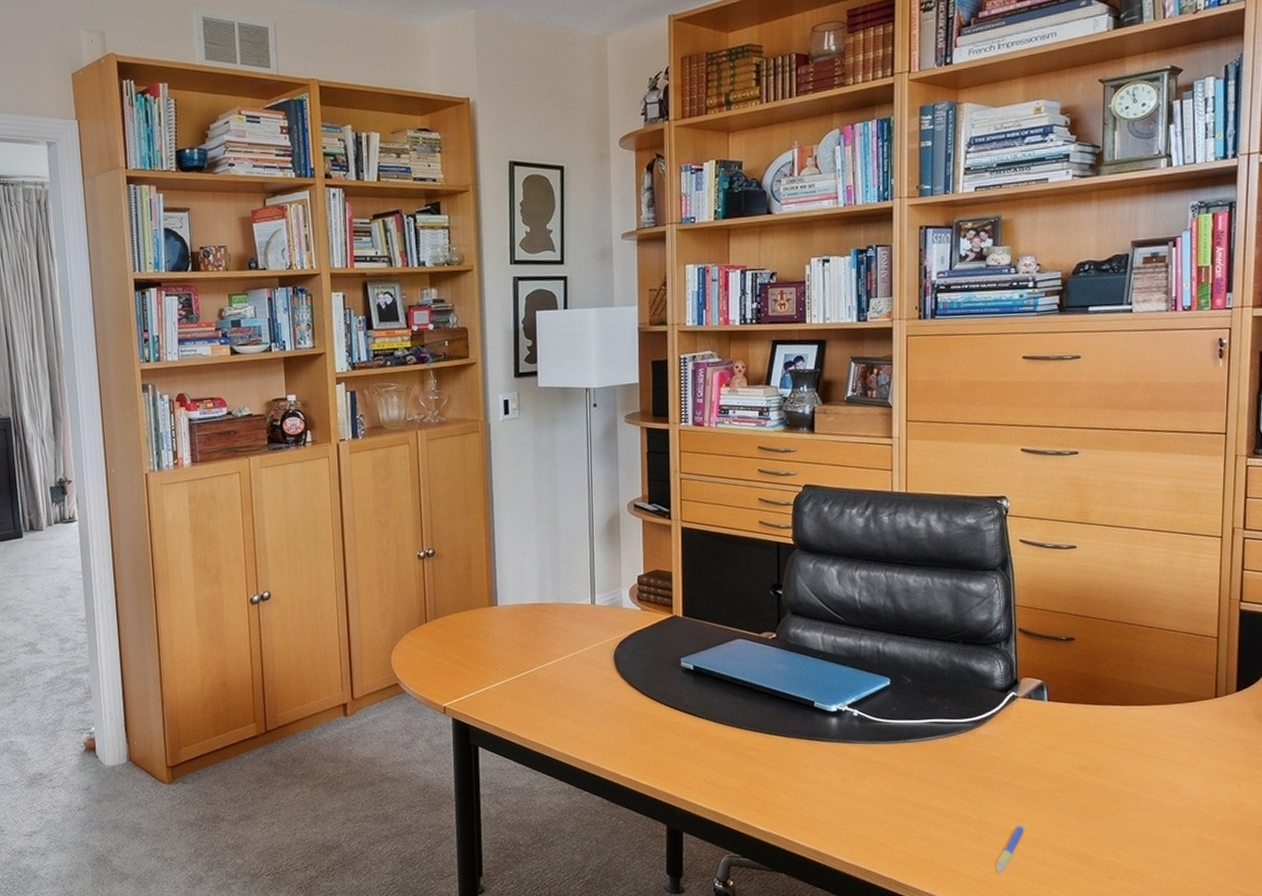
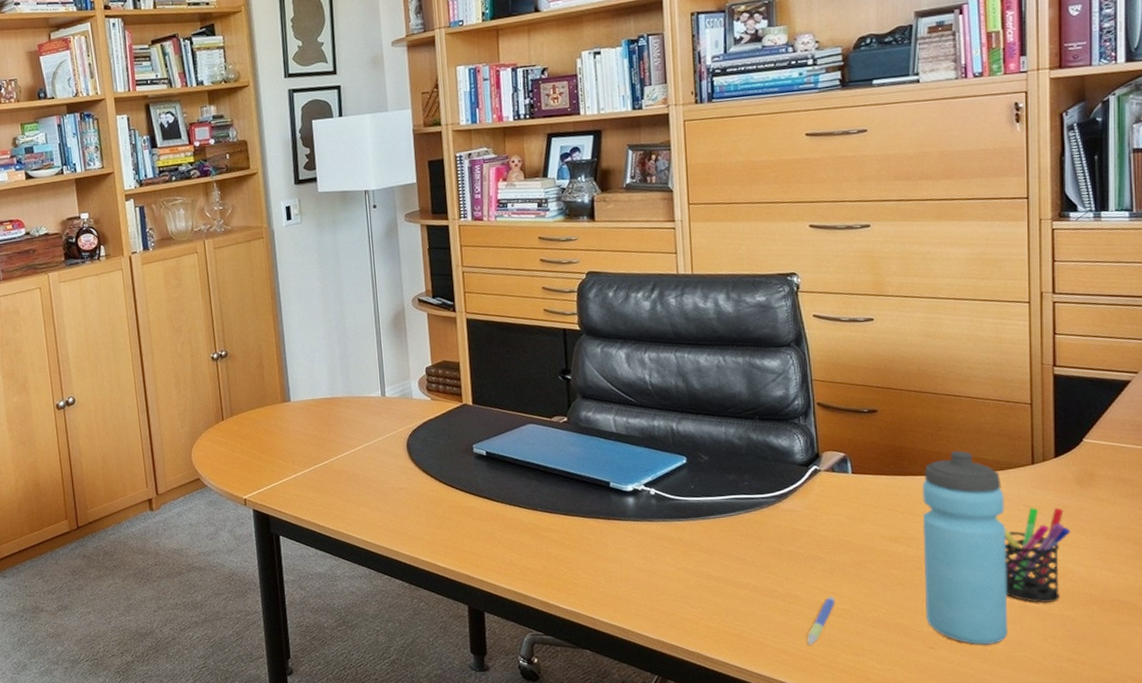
water bottle: none [1109,681,1188,877] -> present [921,450,1008,646]
pen holder: none [1179,740,1247,835] -> present [995,507,1071,603]

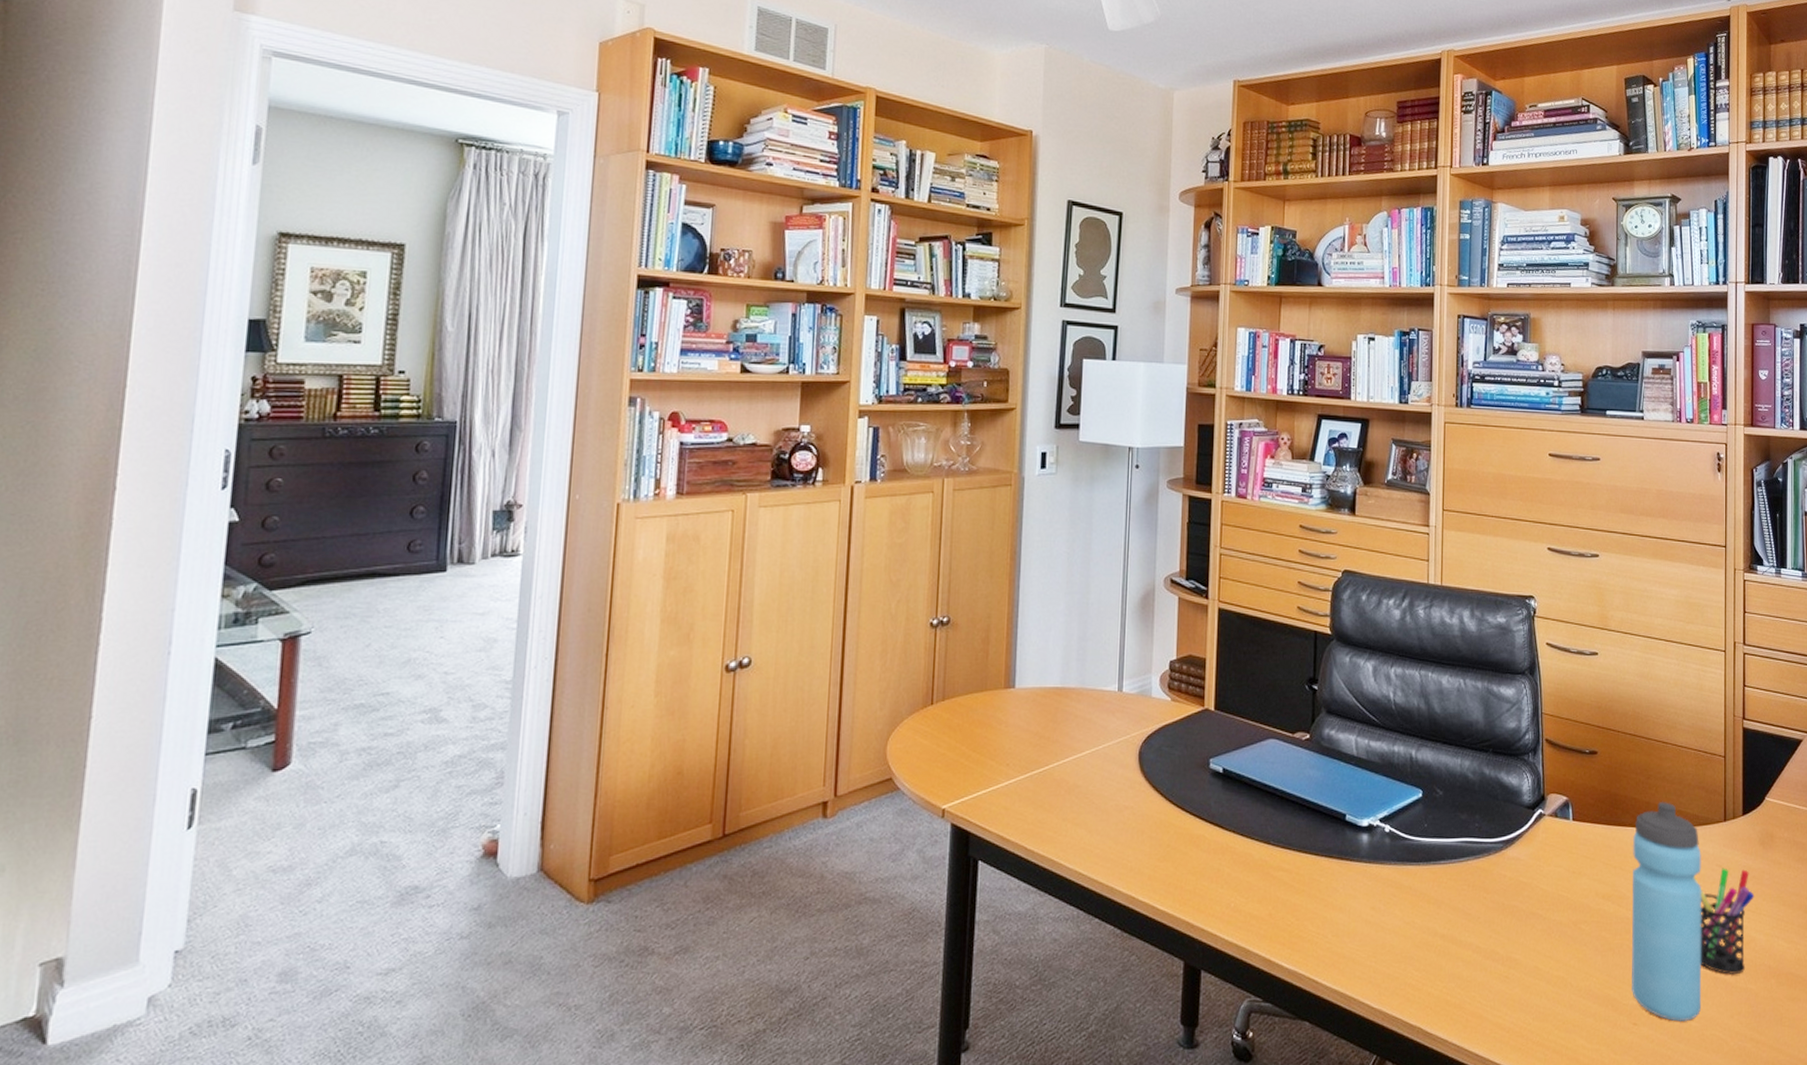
pen: present [807,596,835,645] -> none [1523,960,1552,1019]

